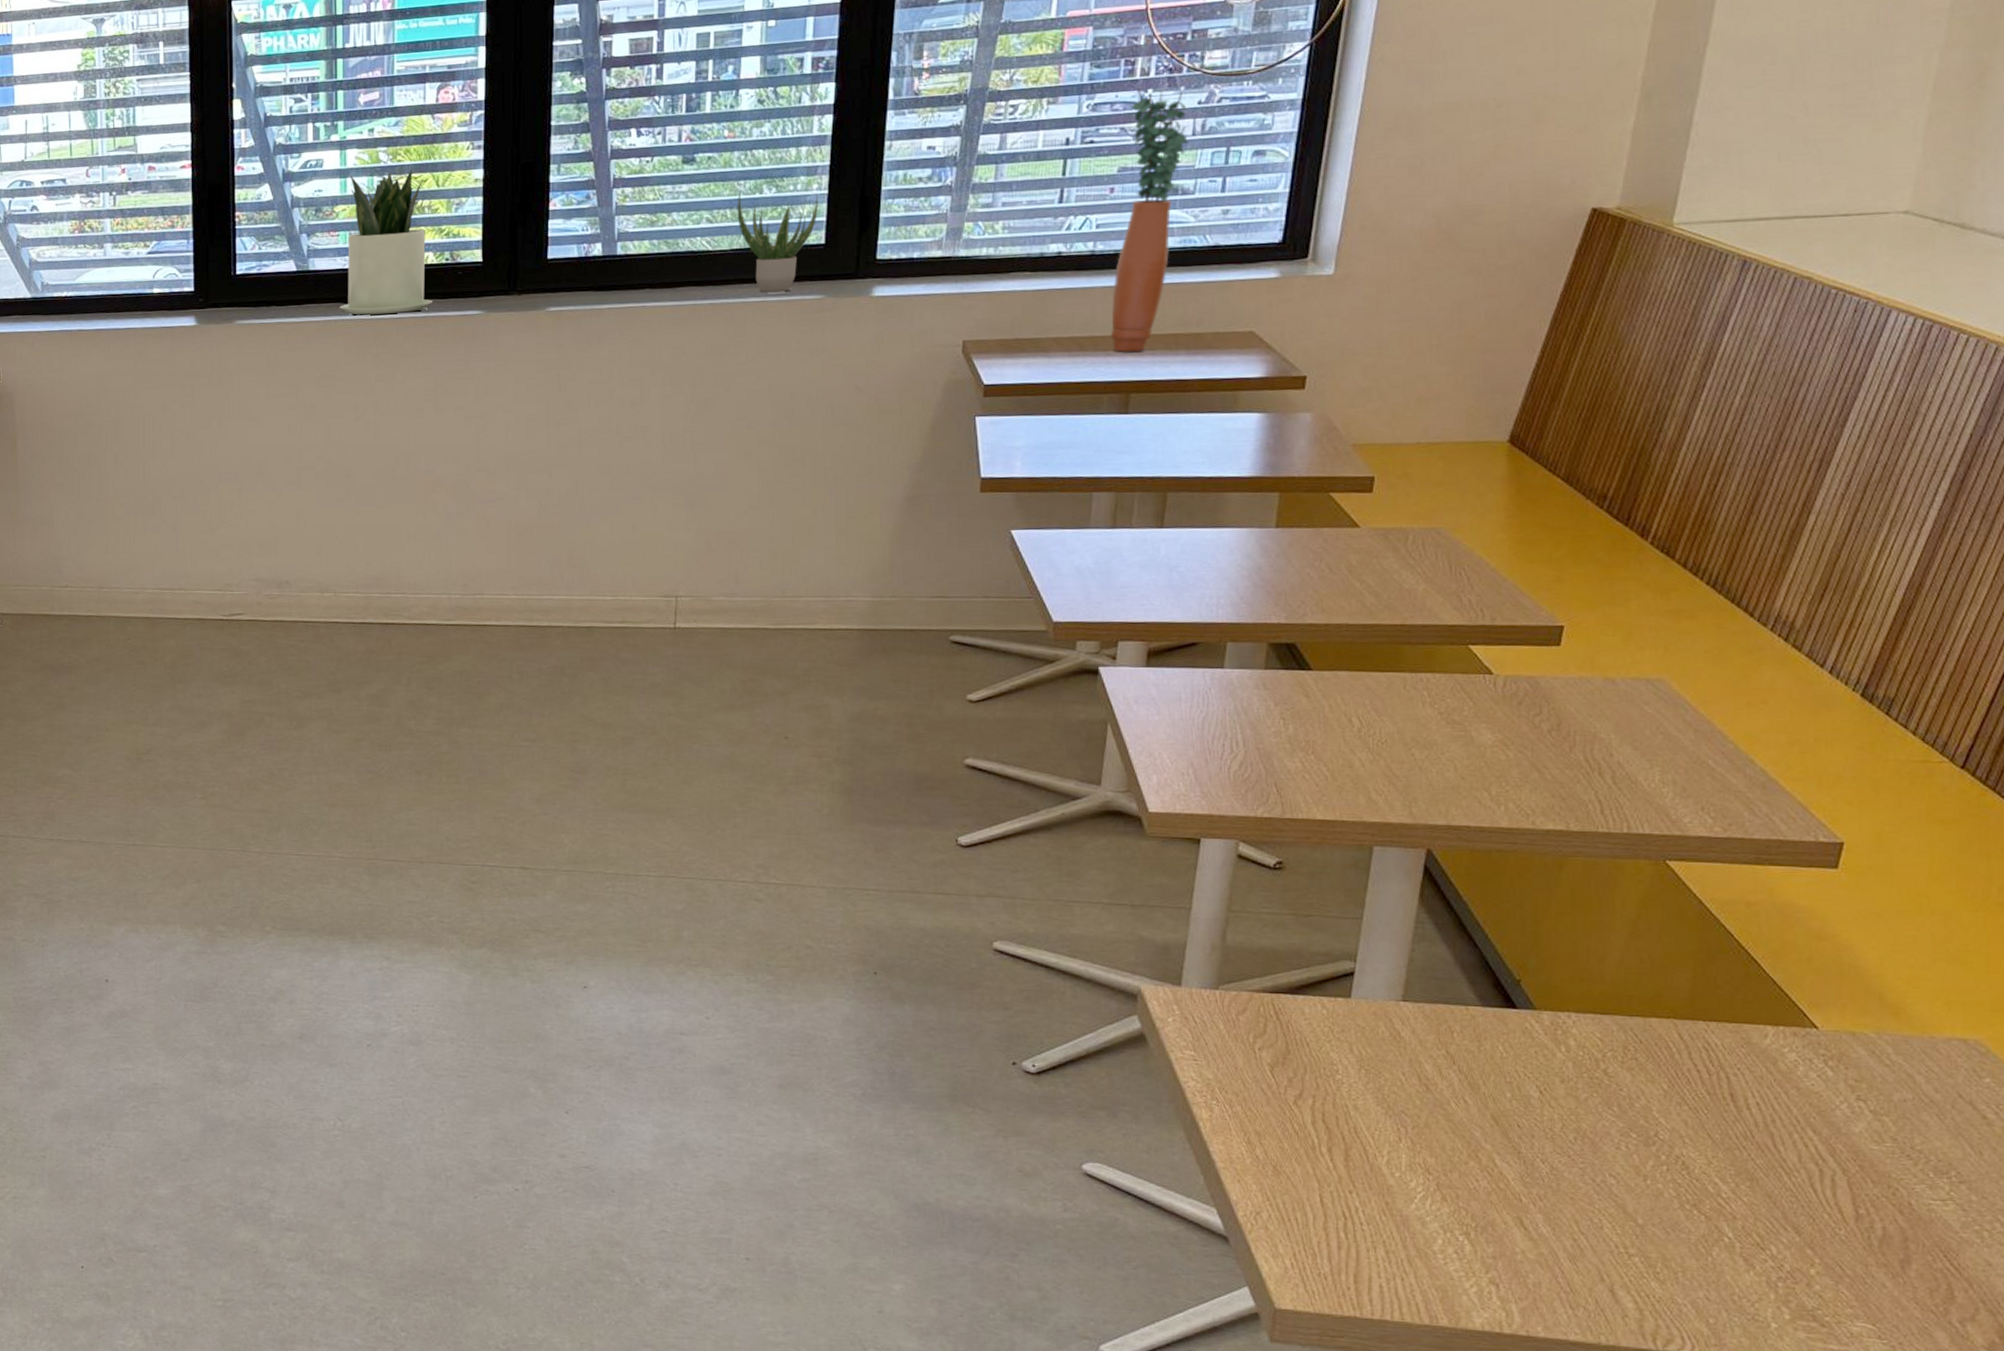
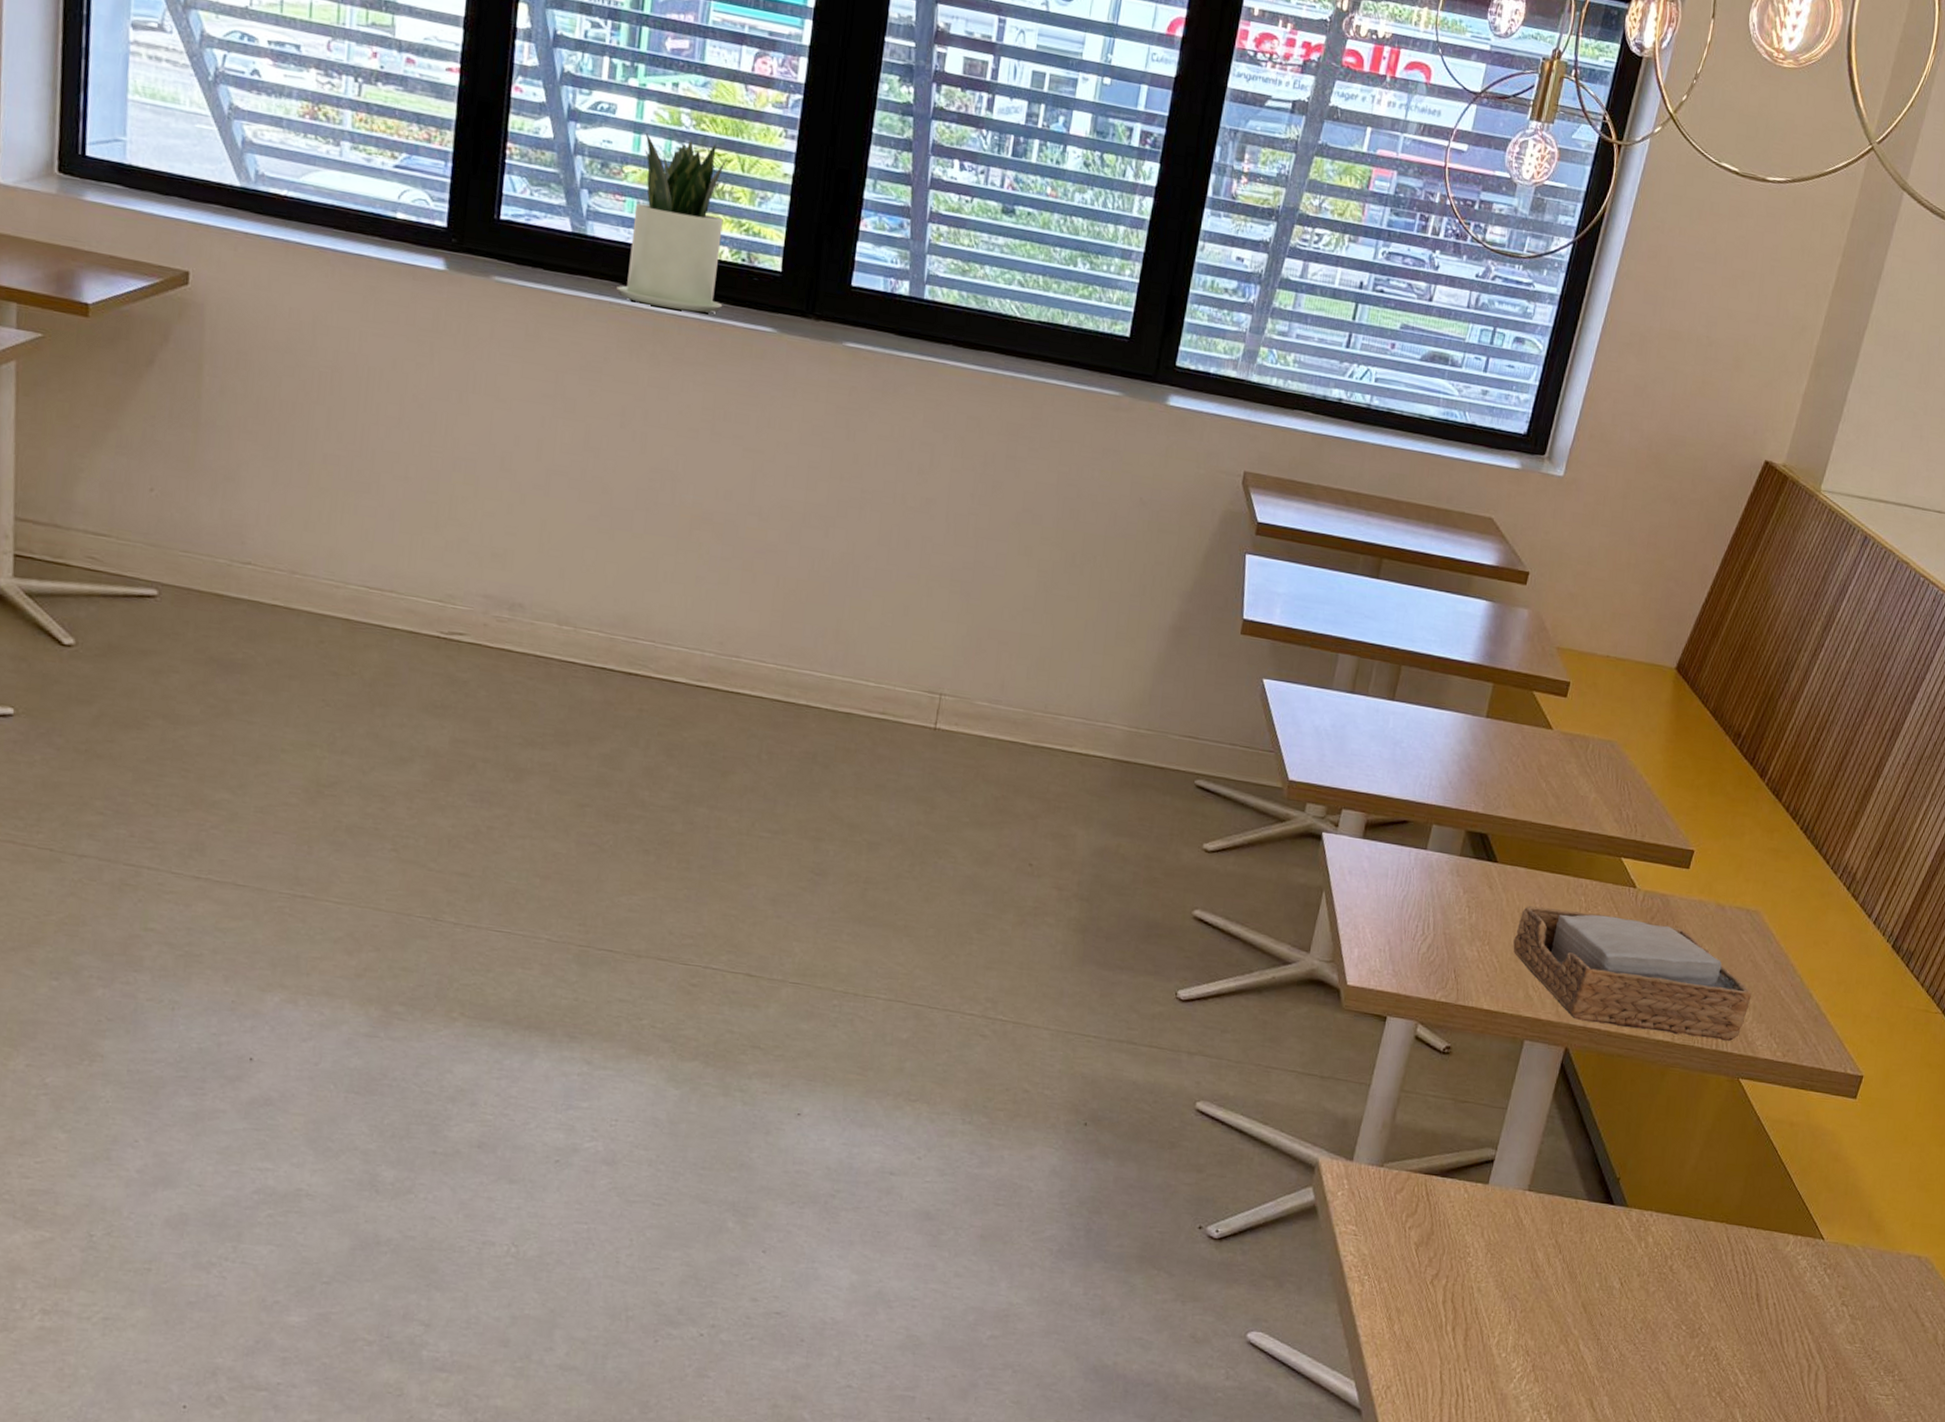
potted plant: present [737,191,818,293] -> none [1048,258,1129,381]
vase: present [1111,88,1188,353] -> none [1374,246,1466,518]
napkin holder: none [1344,707,1668,822] -> present [1513,906,1752,1041]

